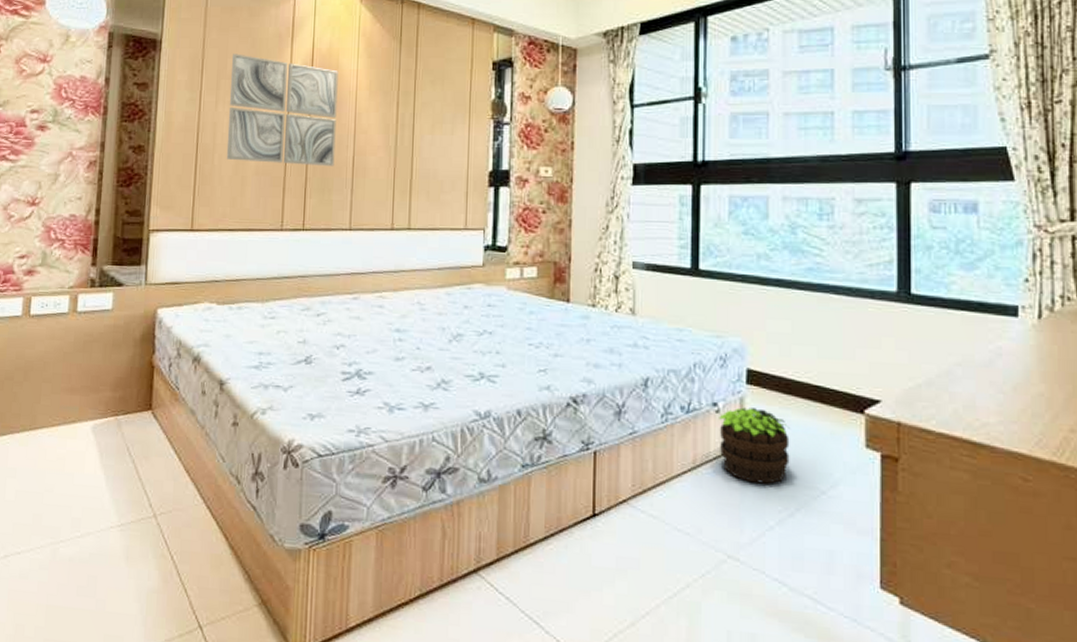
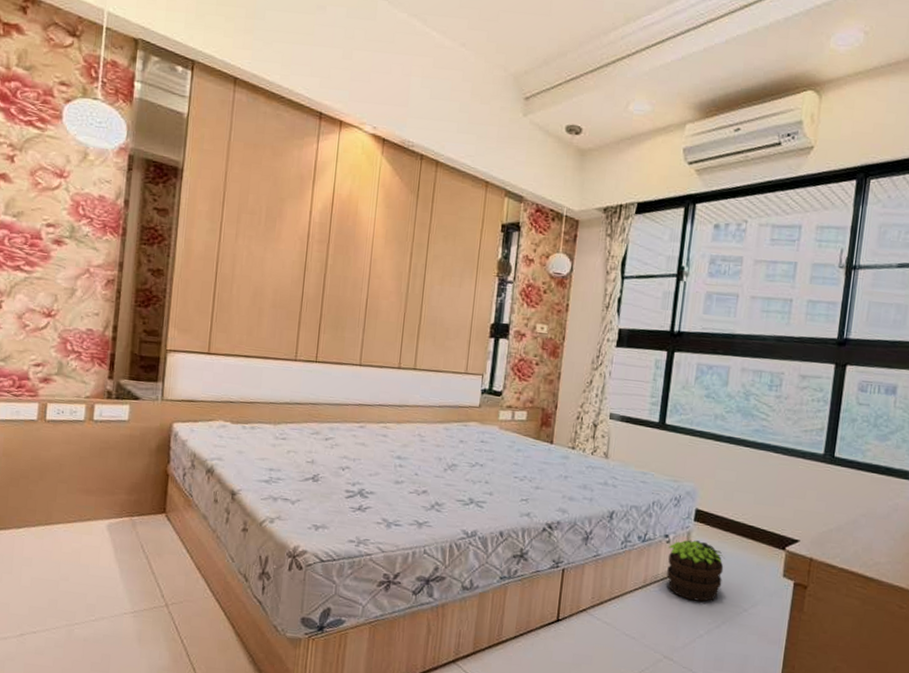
wall art: present [226,54,339,167] -> none [244,190,357,307]

